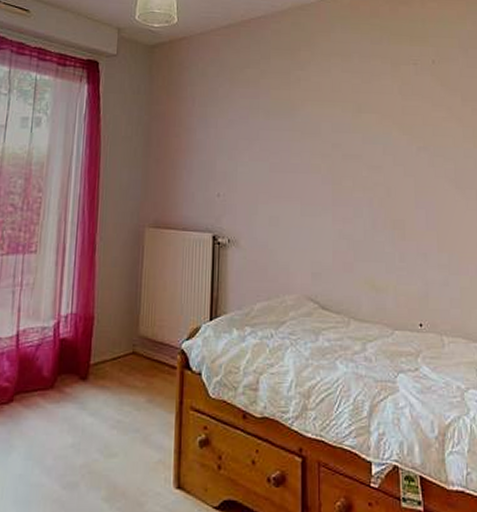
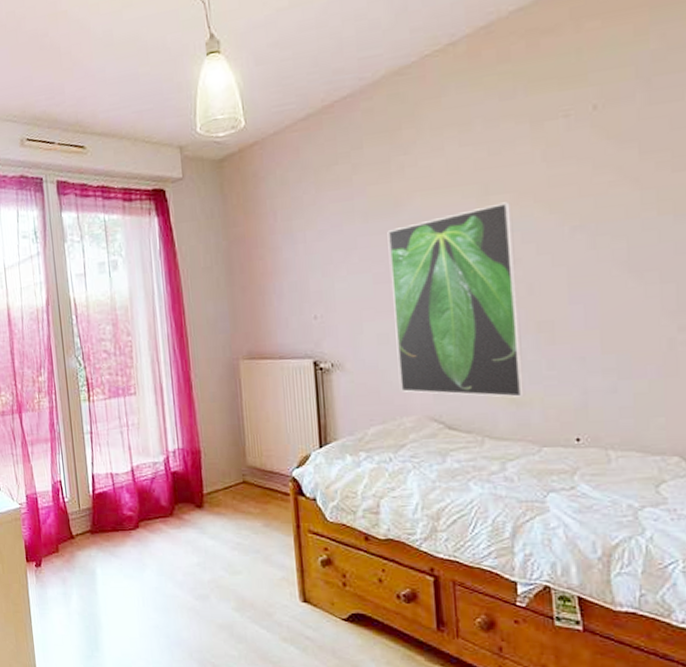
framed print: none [284,120,382,284] -> present [387,202,524,398]

